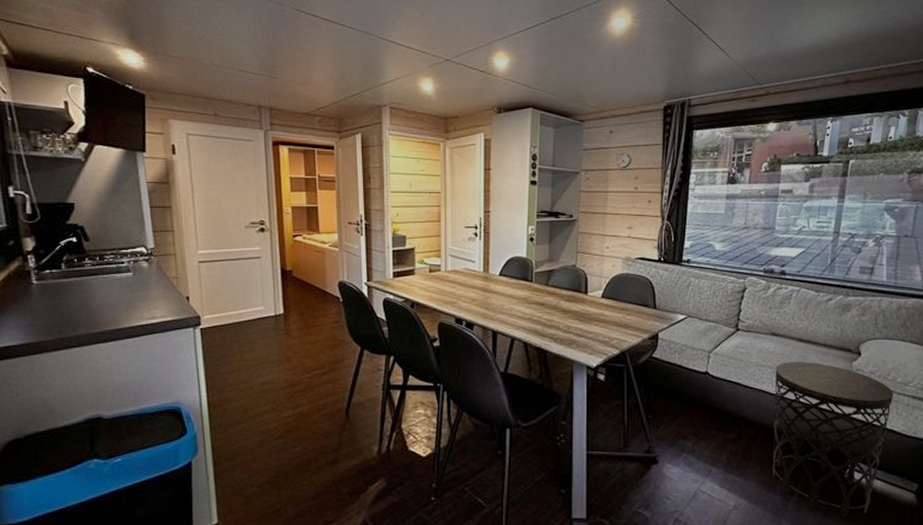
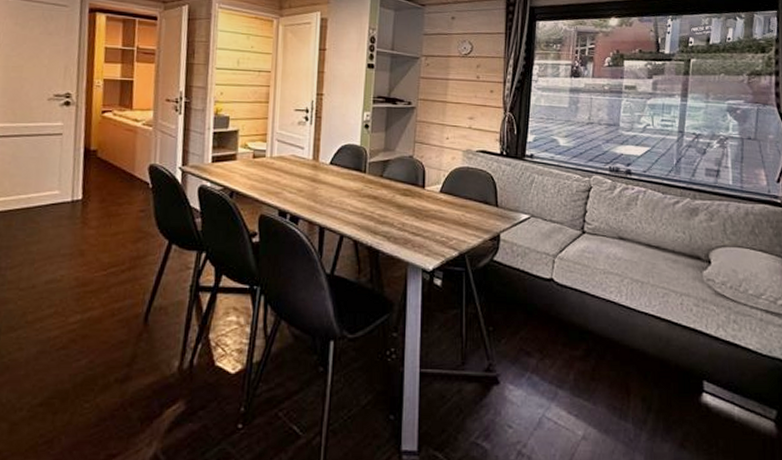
side table: present [772,362,894,517] -> none [623,269,747,450]

